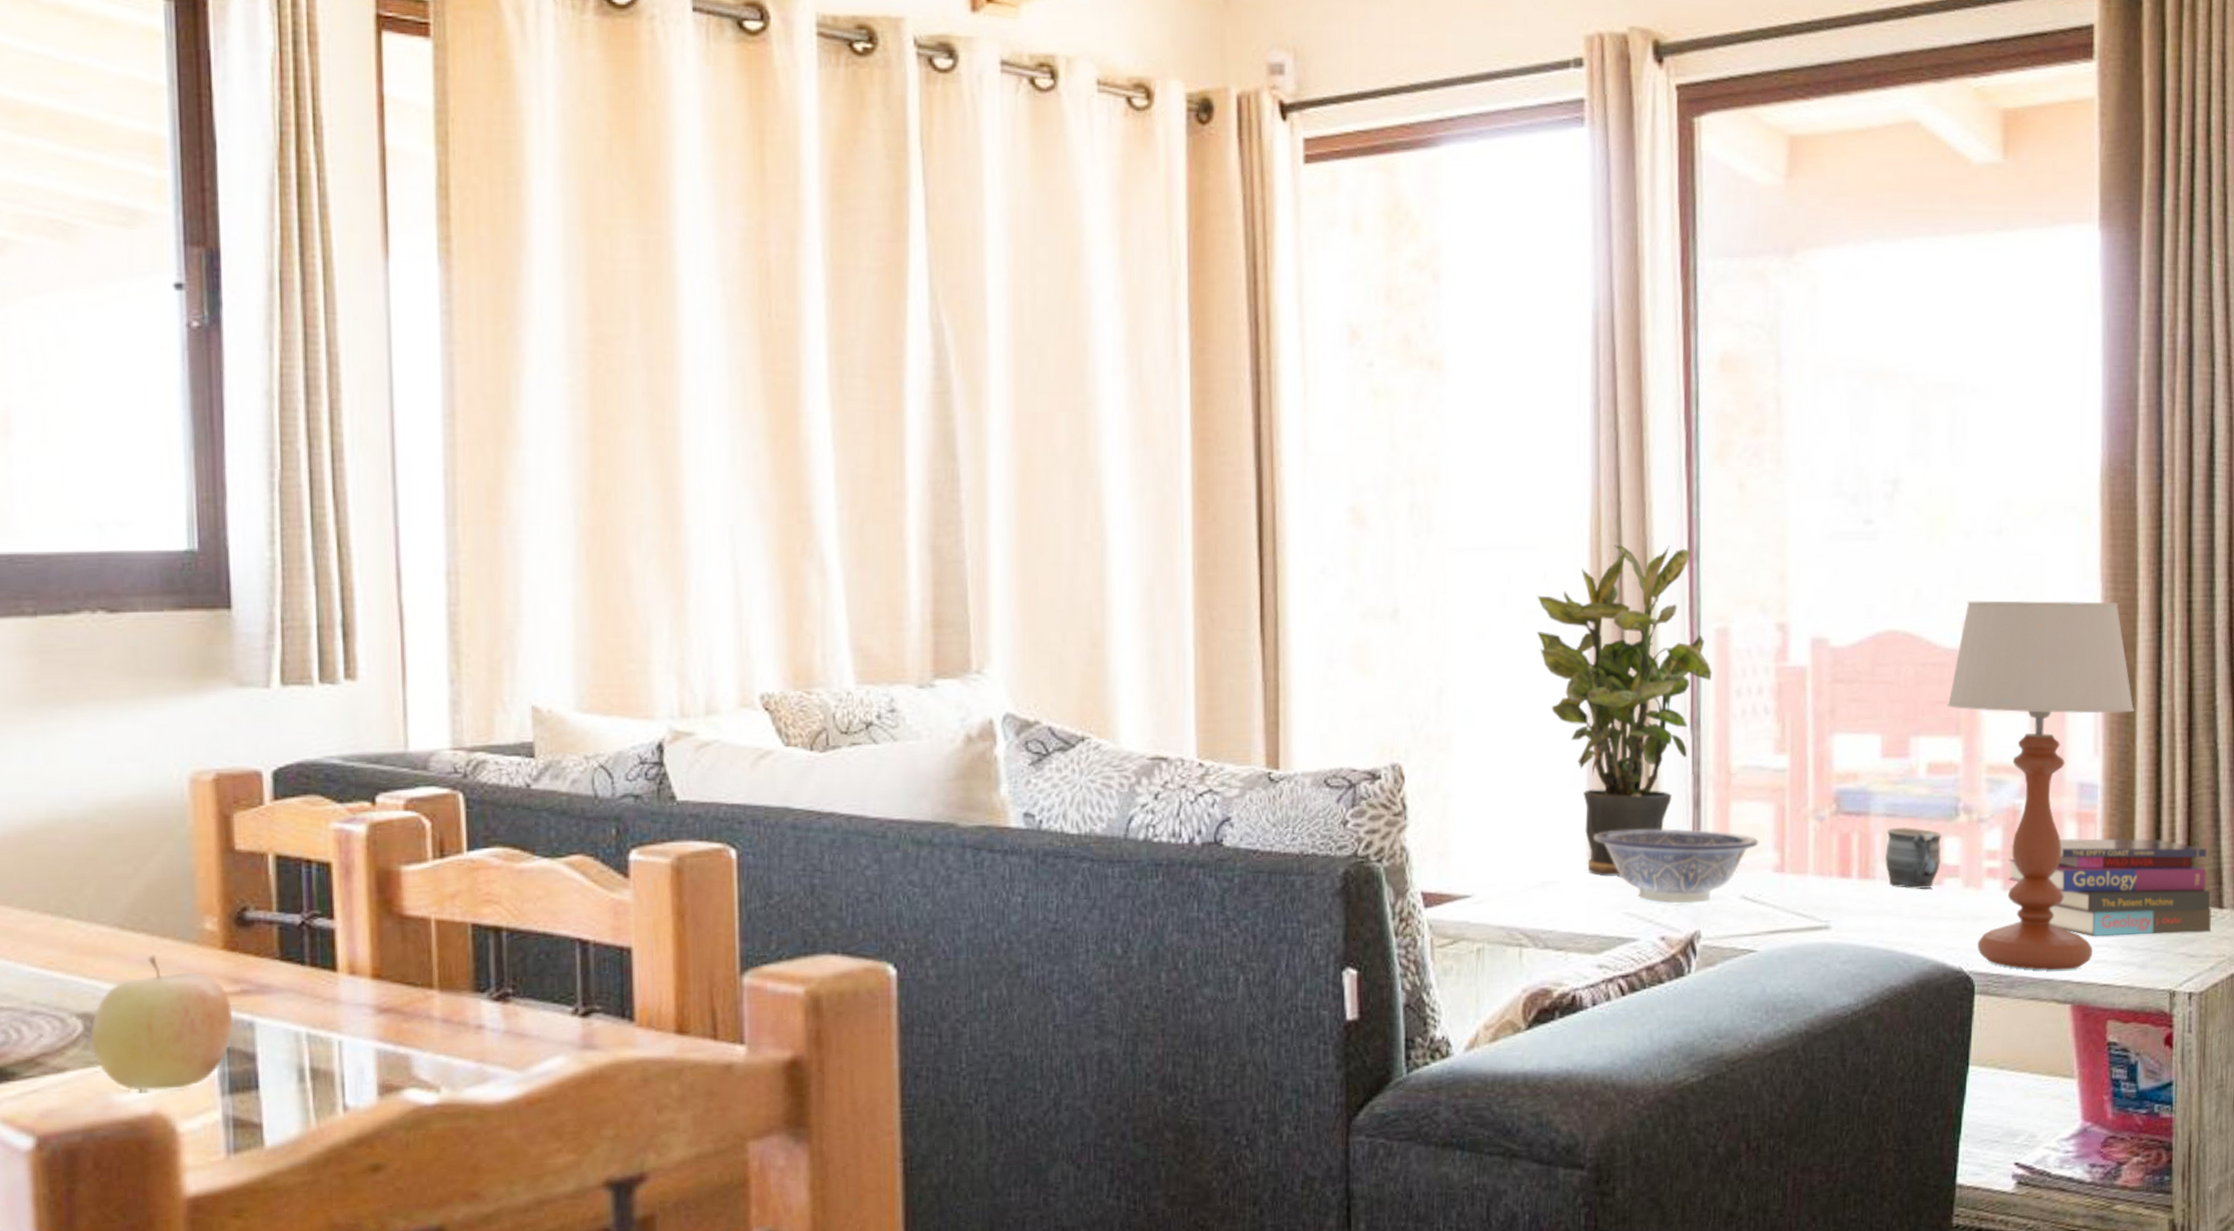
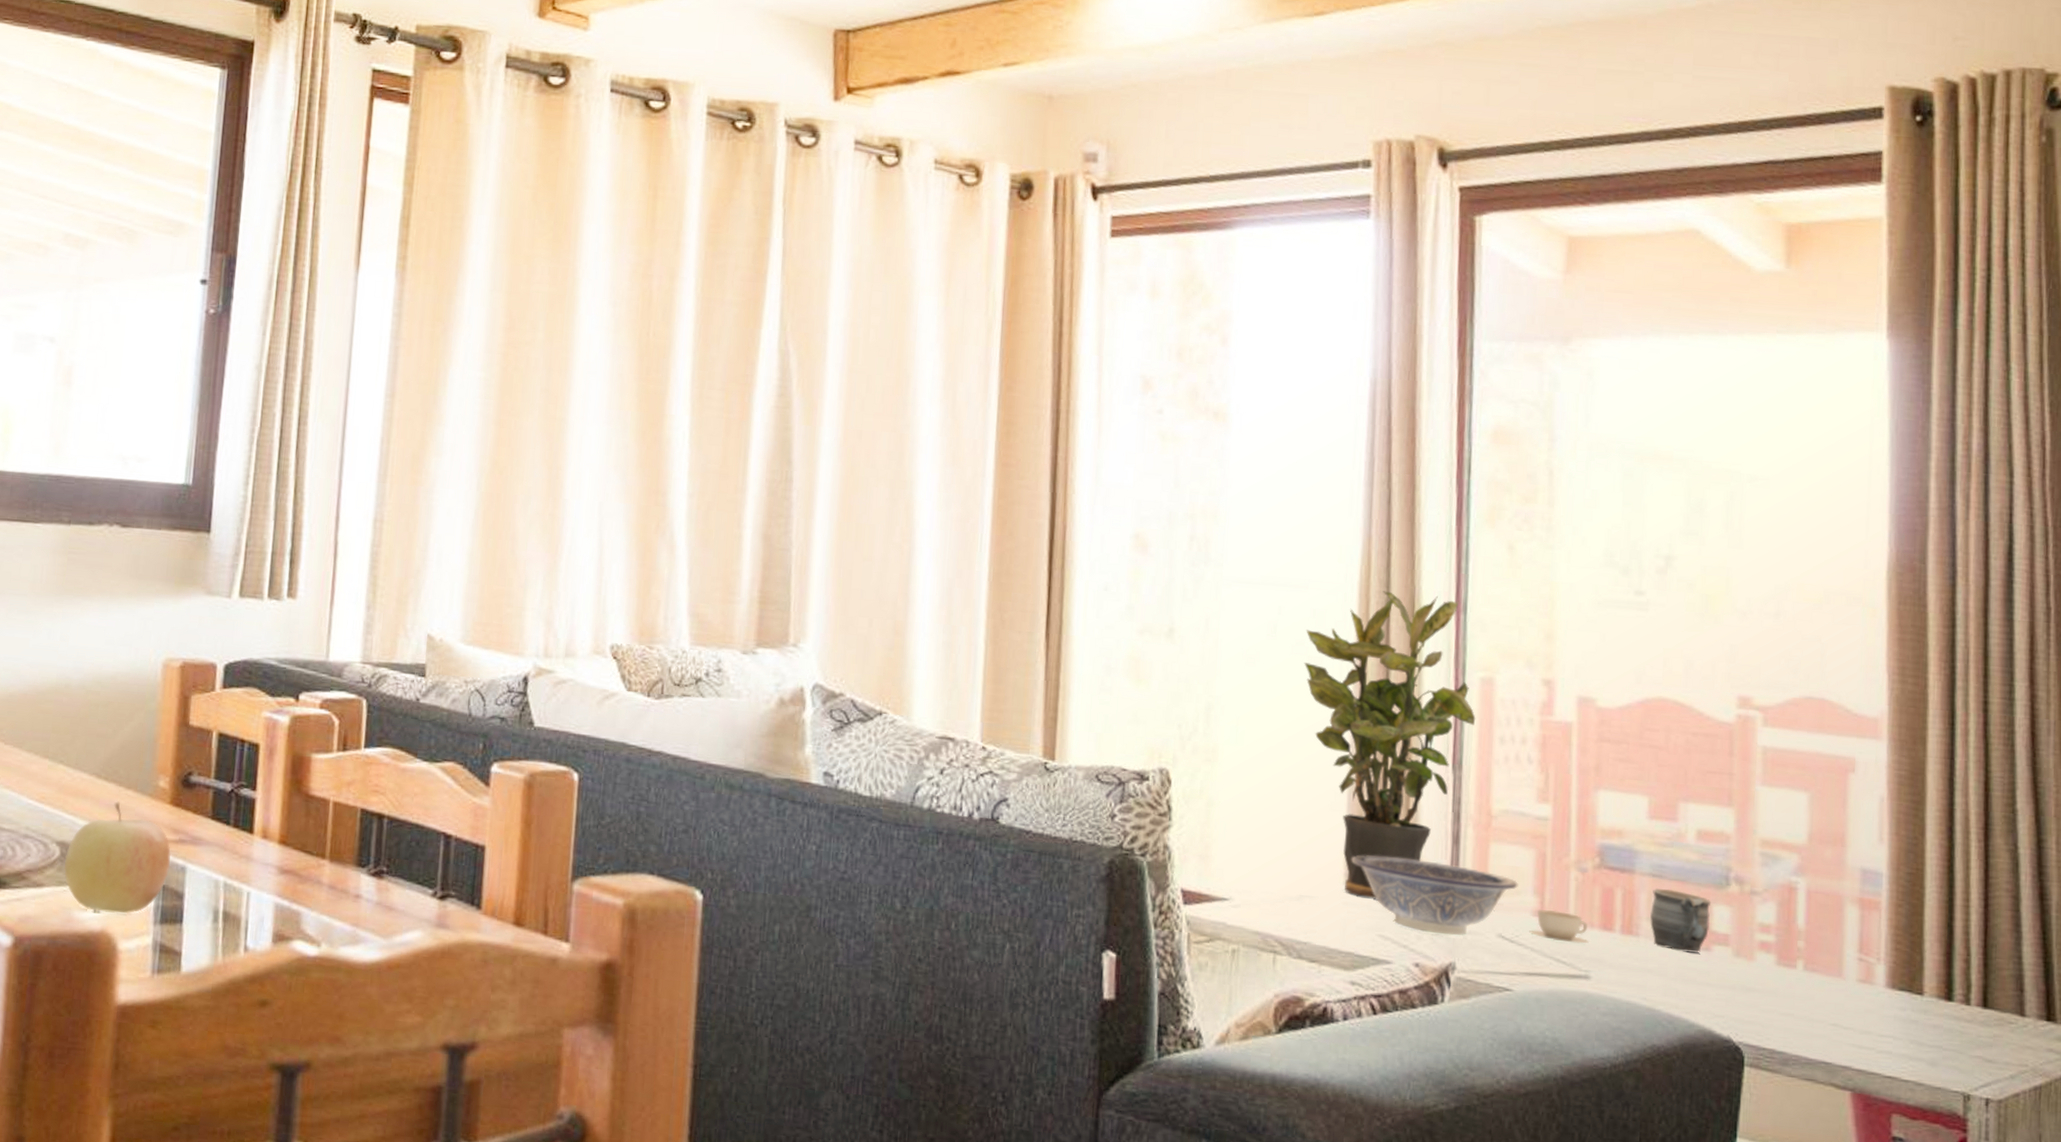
teacup: none [1771,863,1828,895] -> present [1529,909,1589,944]
table lamp: present [1947,600,2135,970] -> none [1719,677,1924,1056]
books: present [2008,838,2212,936] -> none [1782,922,2012,1039]

